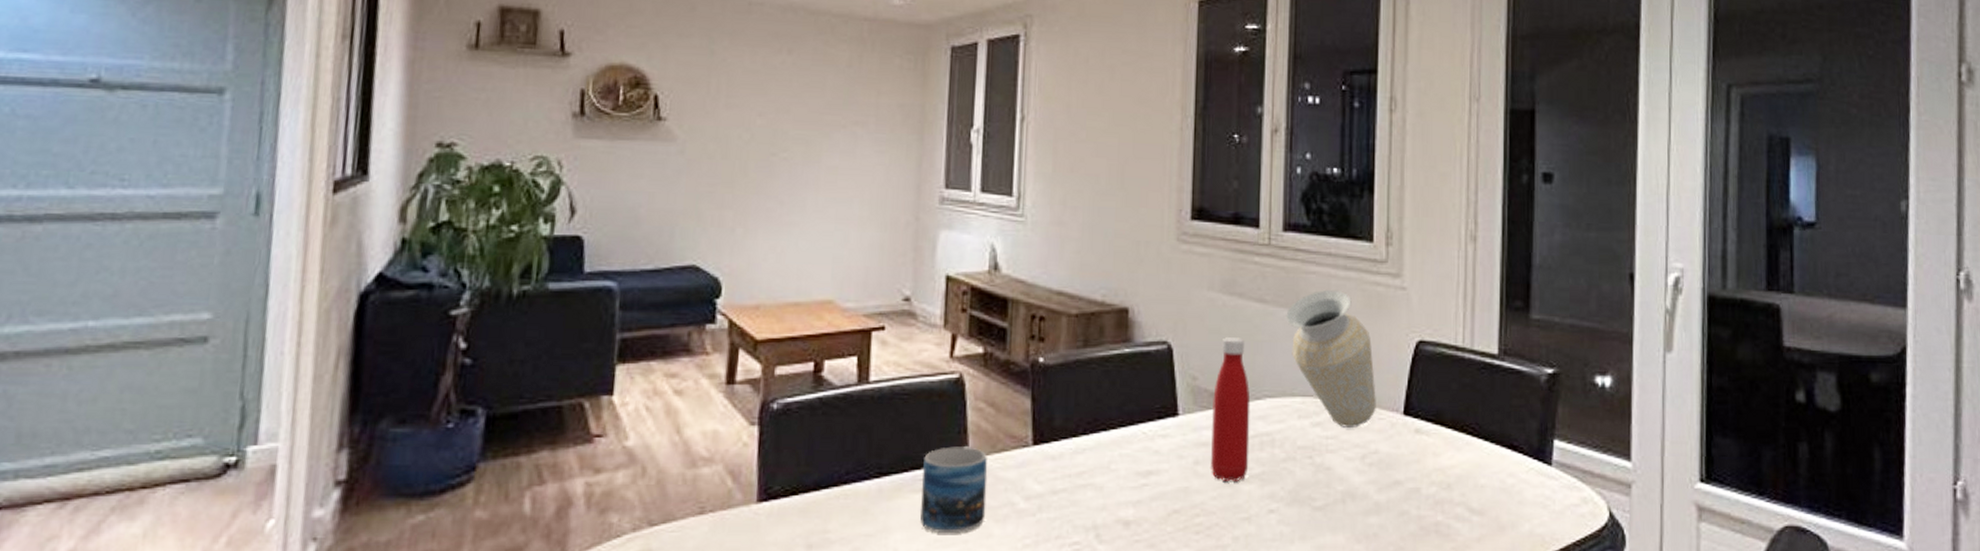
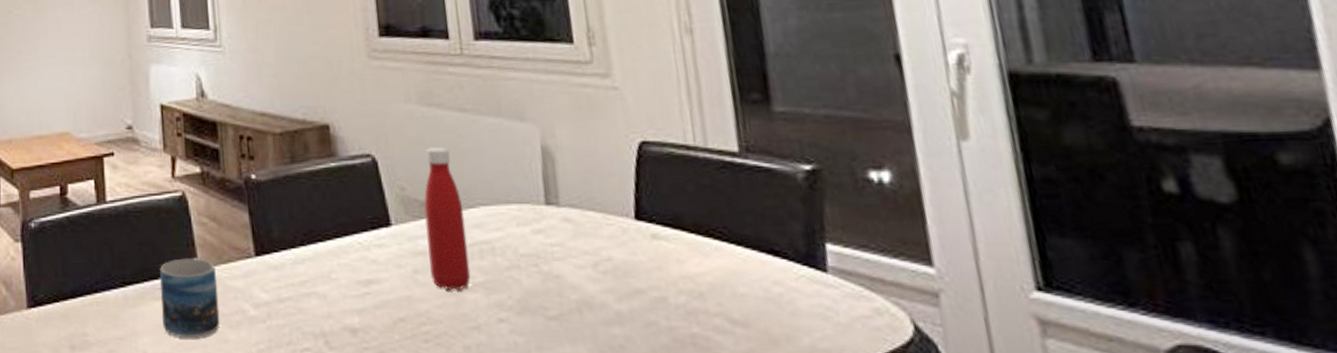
vase: present [1286,289,1376,428] -> none [489,94,603,234]

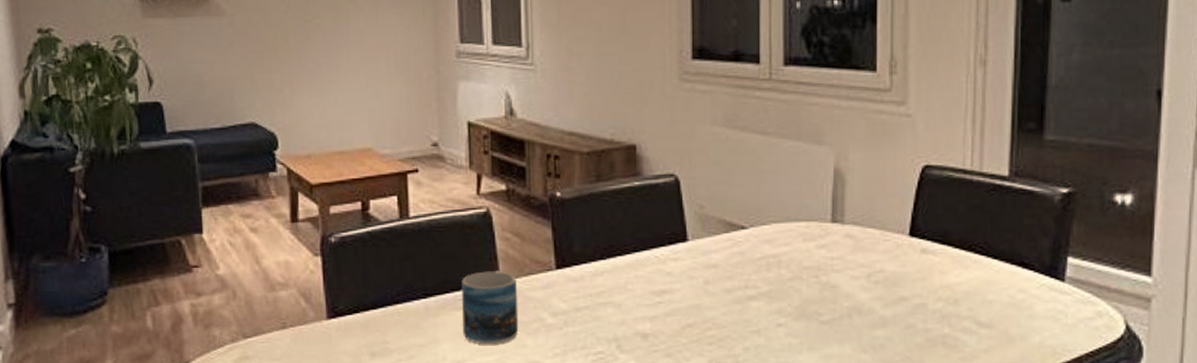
bottle: present [424,147,471,290] -> none [719,168,757,299]

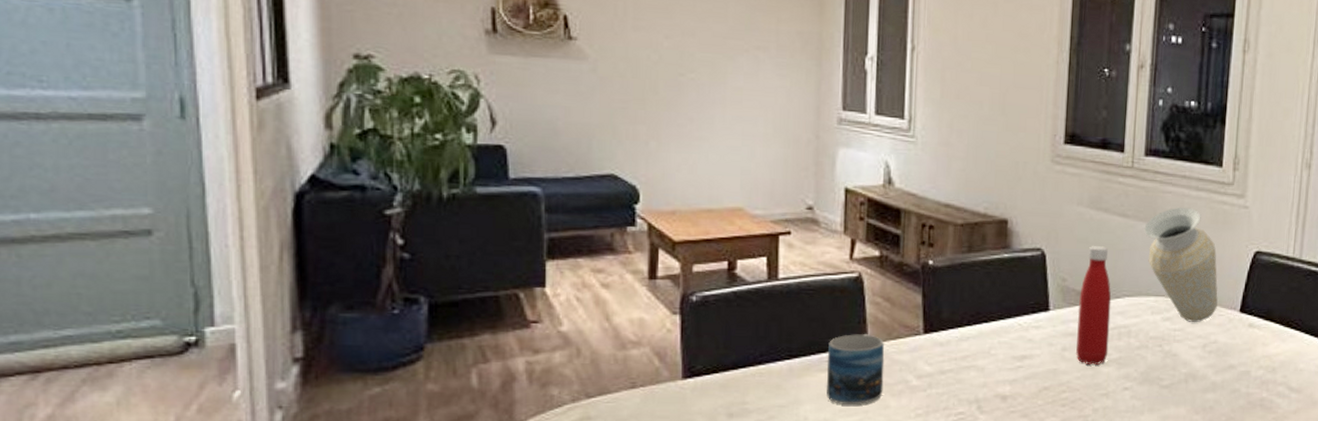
bottle: none [719,168,757,299] -> present [1076,246,1112,364]
vase: none [789,119,881,249] -> present [1144,207,1218,322]

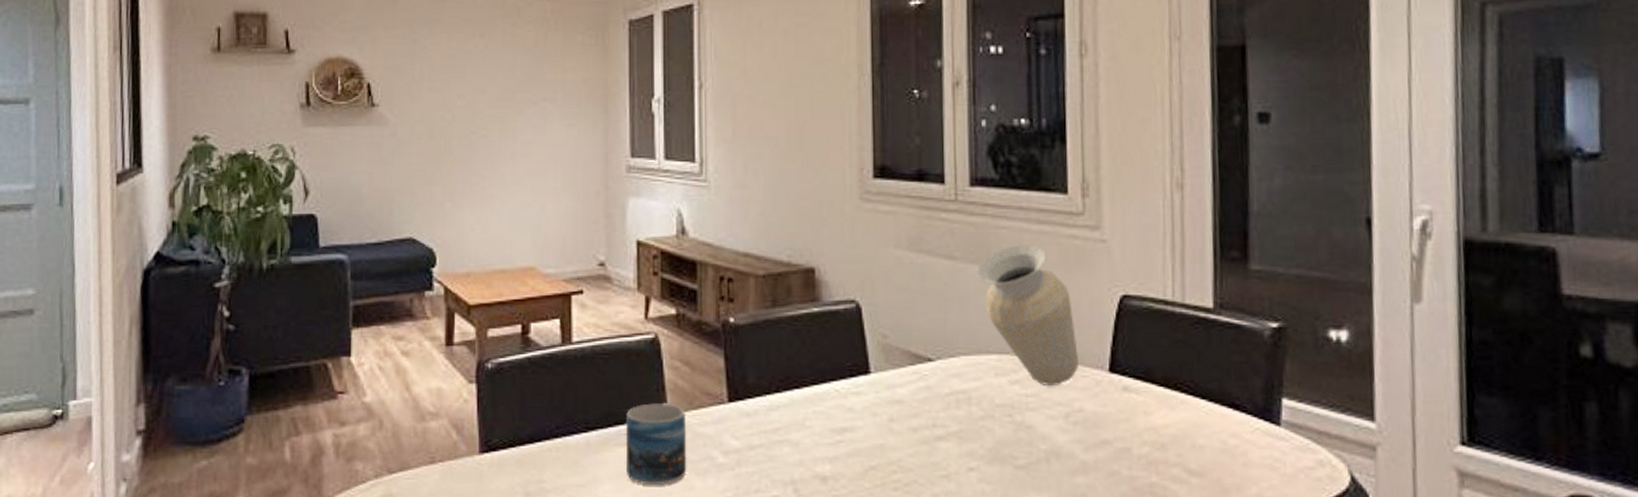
bottle: present [1076,246,1112,364] -> none [904,295,945,439]

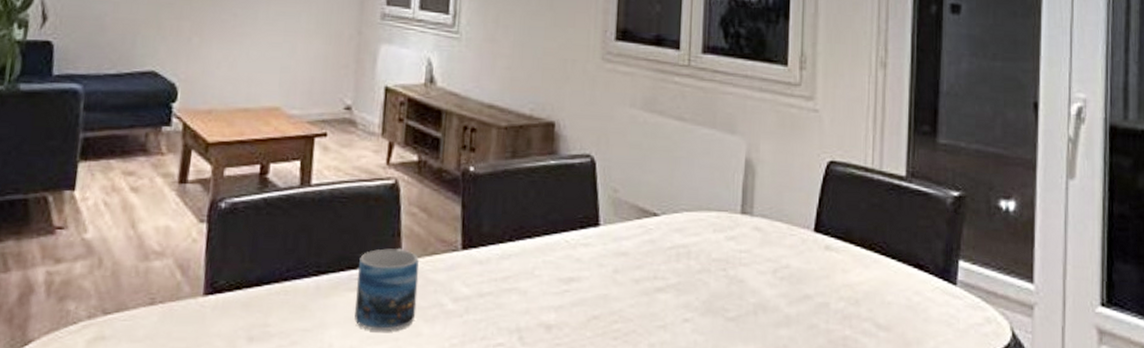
vase: present [977,244,1079,385] -> none [703,110,788,243]

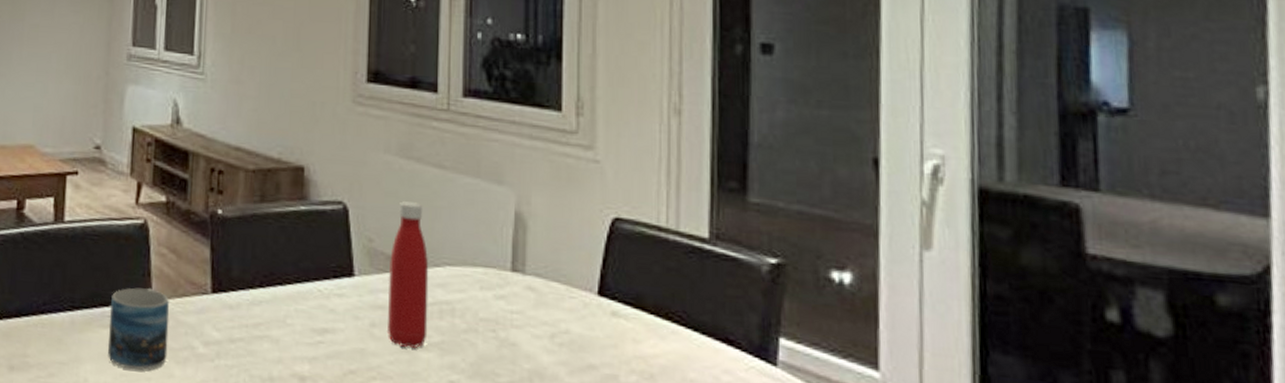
bottle: none [629,153,668,290] -> present [387,201,429,348]

